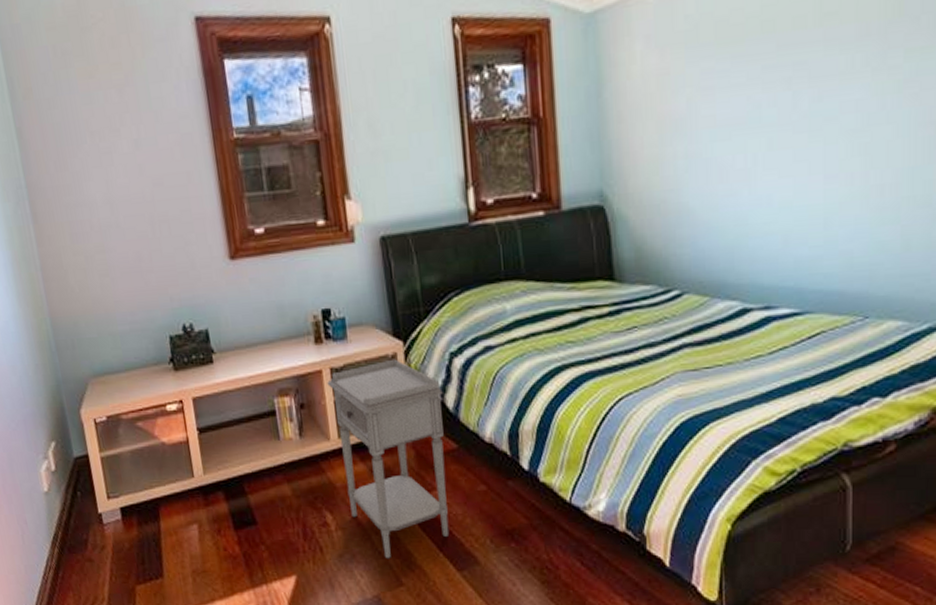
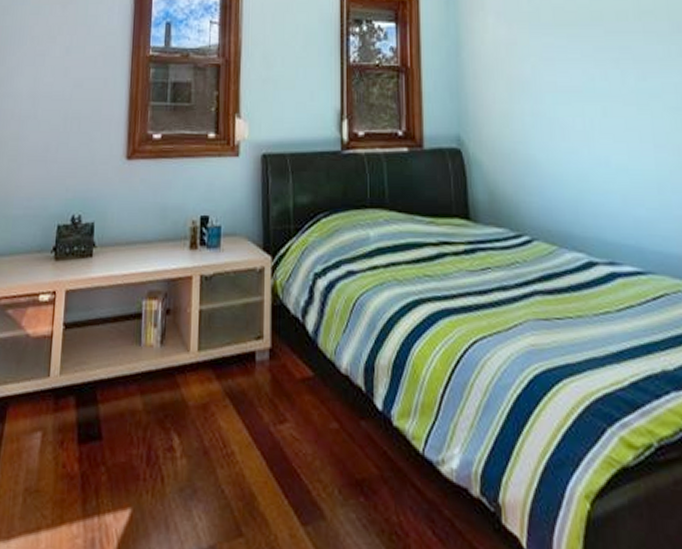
nightstand: present [327,359,450,558] -> none [195,273,304,499]

